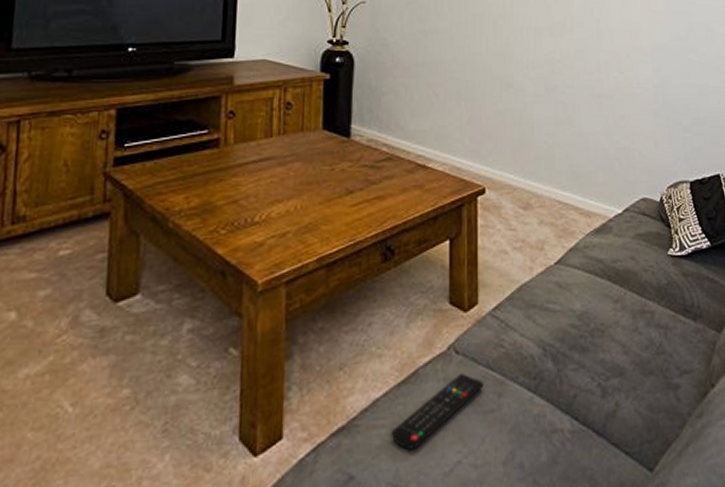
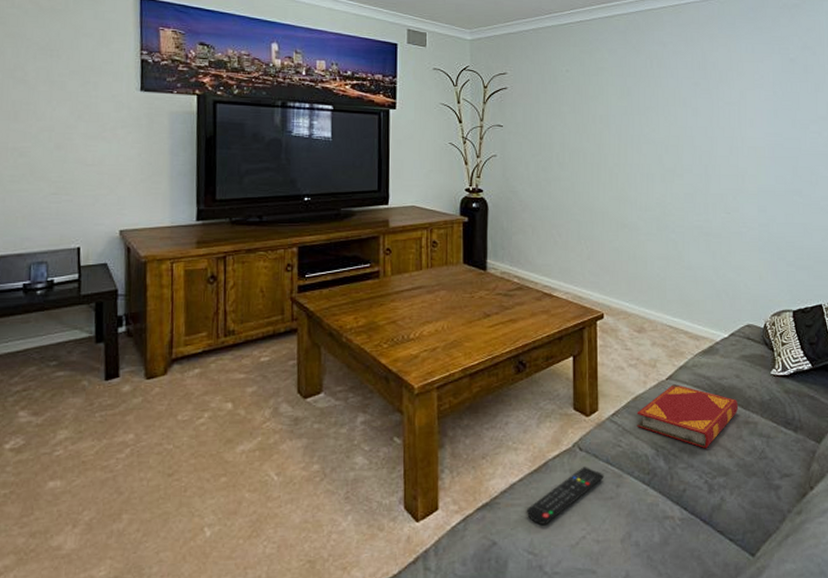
hardback book: none [522,269,634,346] -> present [637,384,739,449]

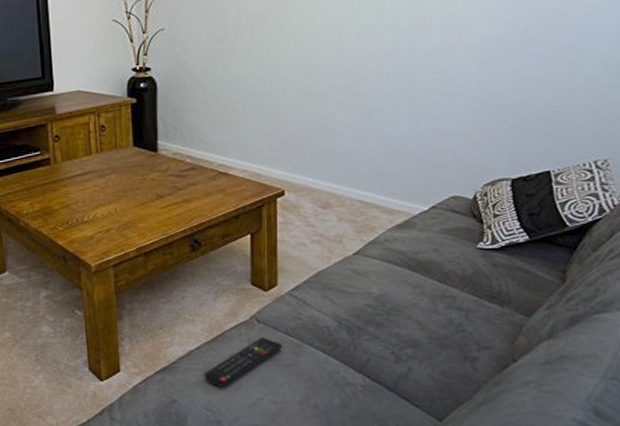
hardback book: present [637,384,739,449] -> none [319,259,435,322]

